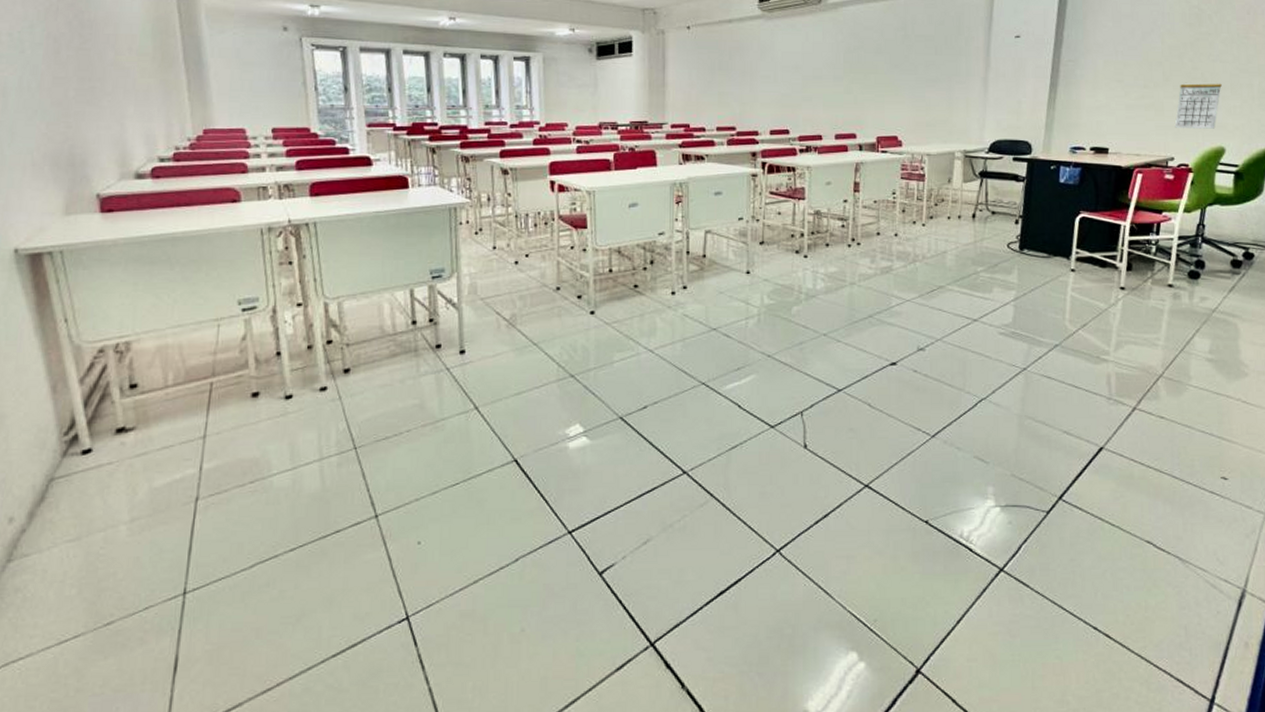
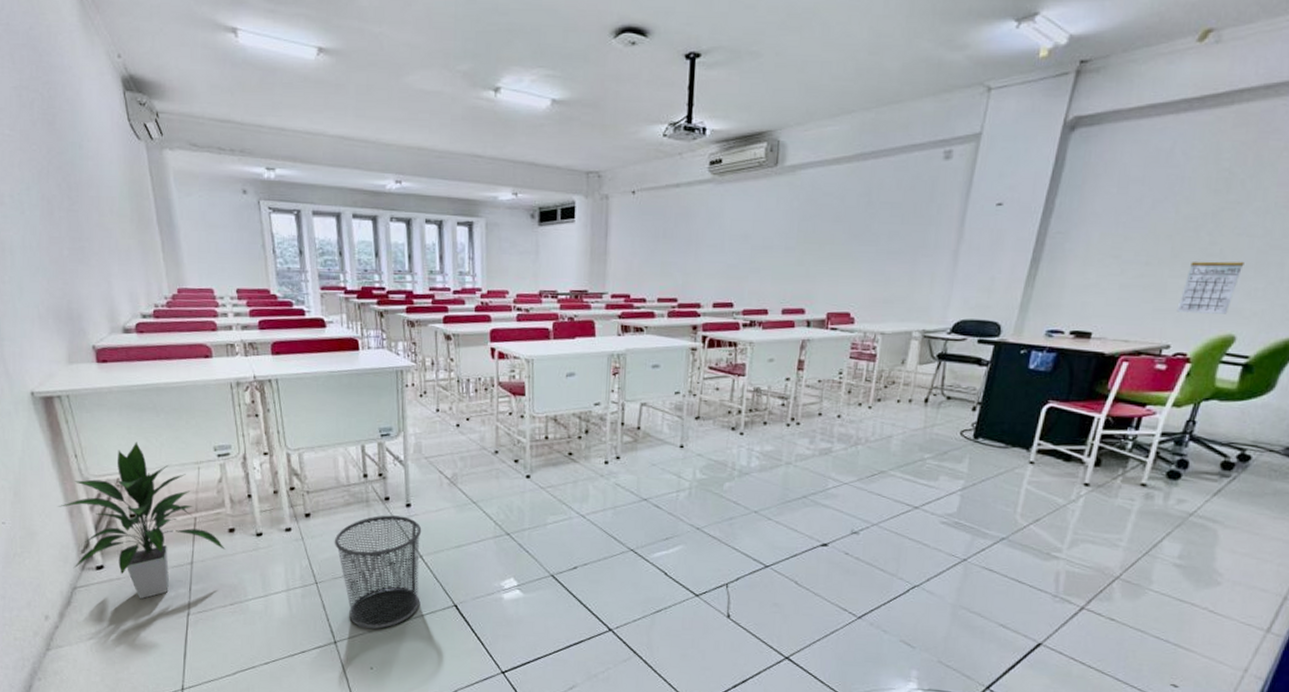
indoor plant: none [37,300,247,485] -> present [57,442,225,599]
trash can: none [377,364,478,496] -> present [334,515,422,629]

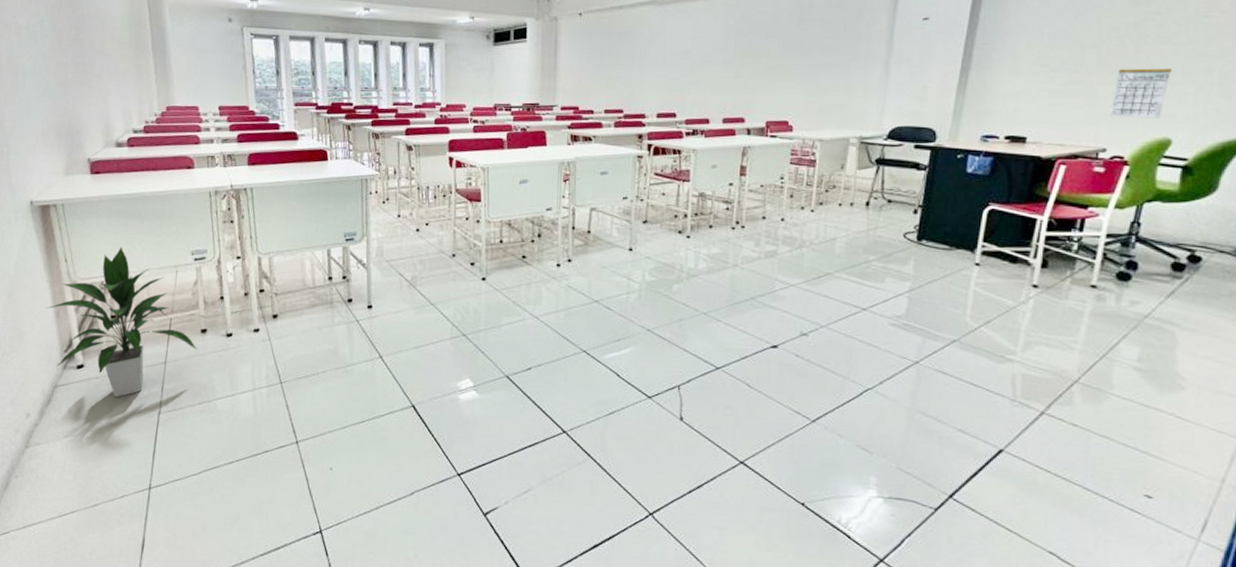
trash can: present [334,515,422,629] -> none [299,316,382,429]

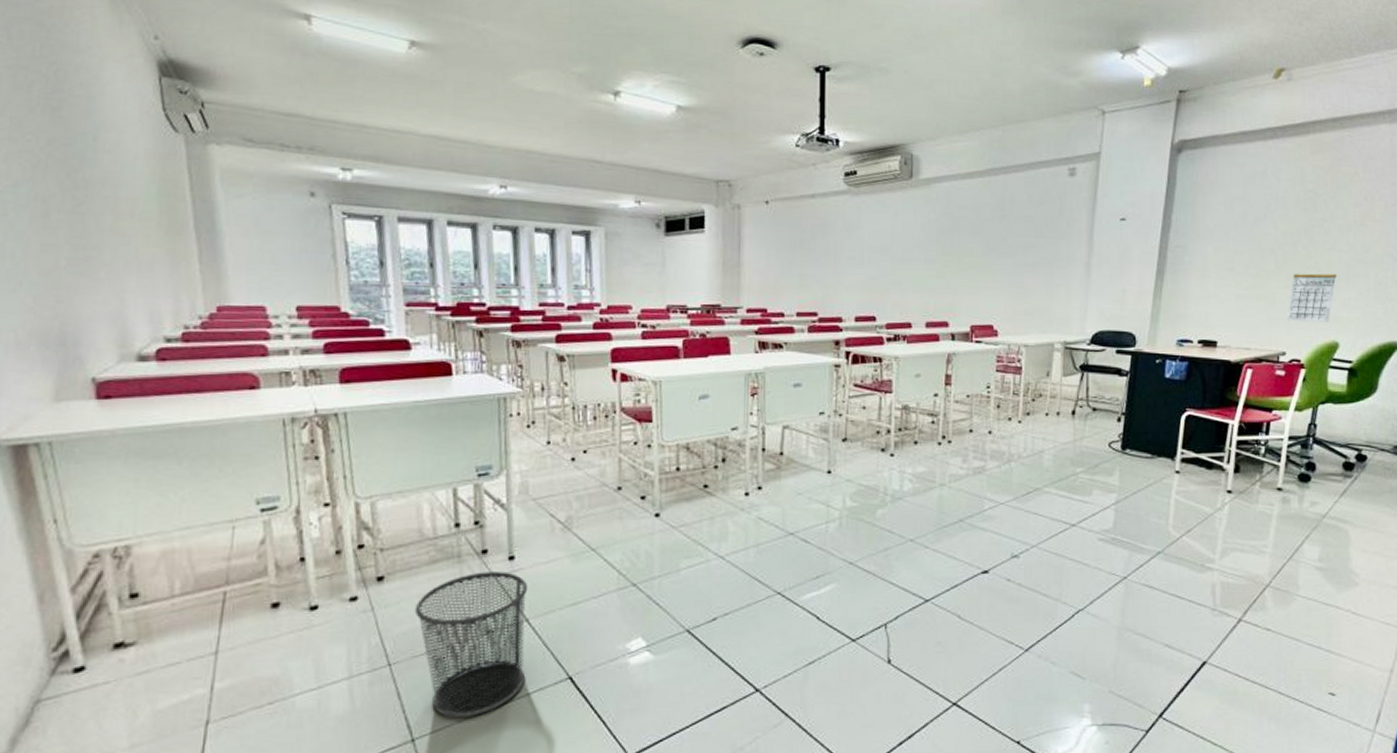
indoor plant: present [46,247,197,397] -> none [21,498,266,707]
trash can: none [299,316,382,429] -> present [414,572,528,717]

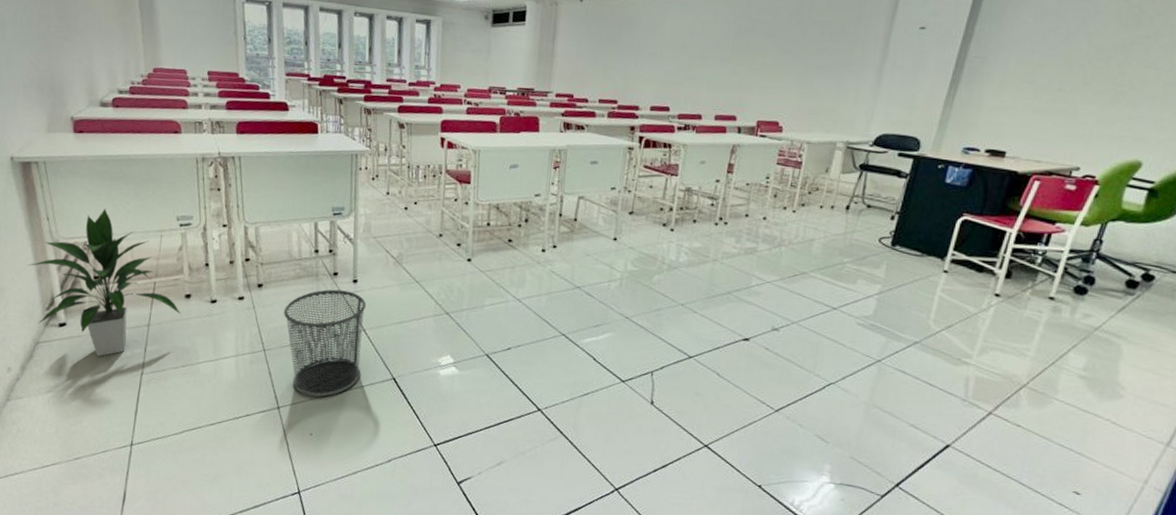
indoor plant: none [21,498,266,707] -> present [27,208,181,356]
calendar: present [1287,273,1337,322] -> none [1086,90,1152,141]

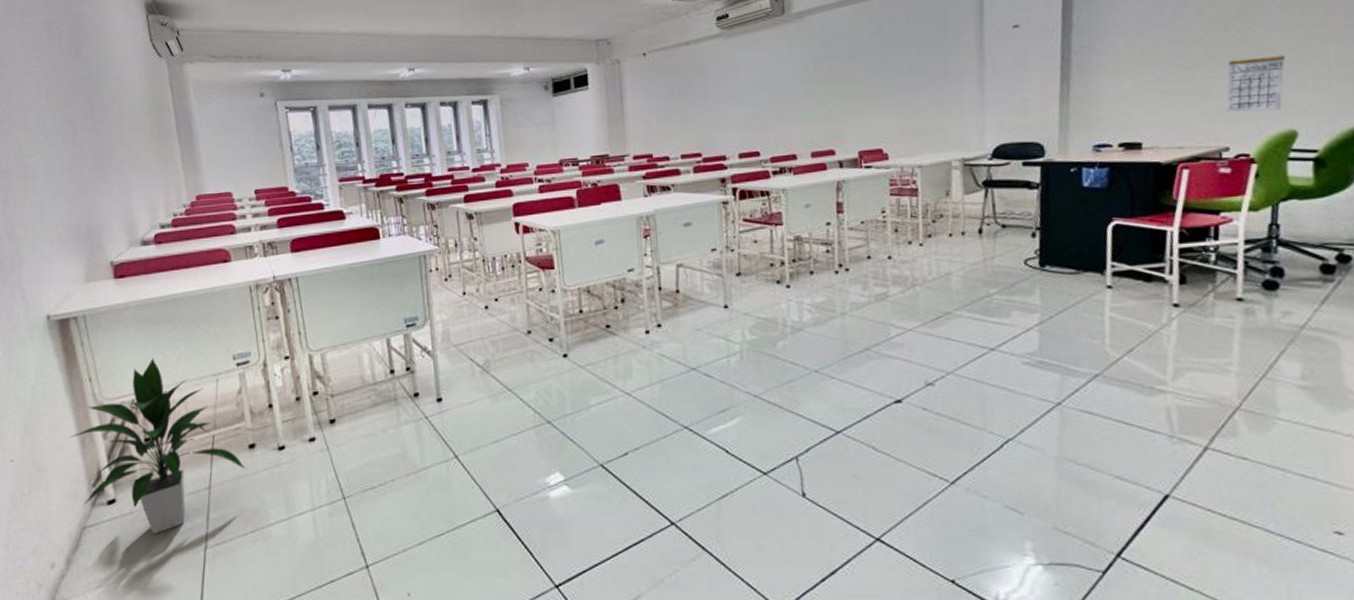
trash can: present [283,289,367,397] -> none [361,412,459,546]
calendar: none [1086,90,1152,141] -> present [1226,54,1285,113]

